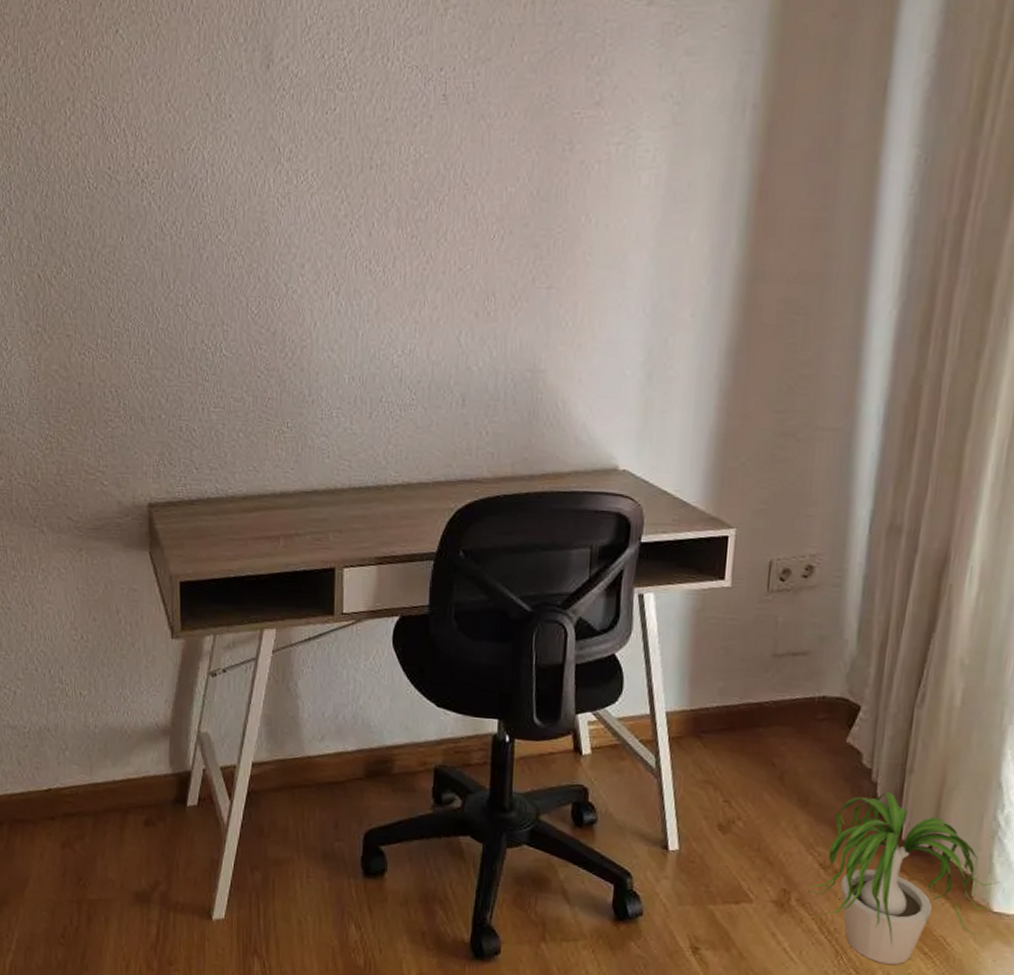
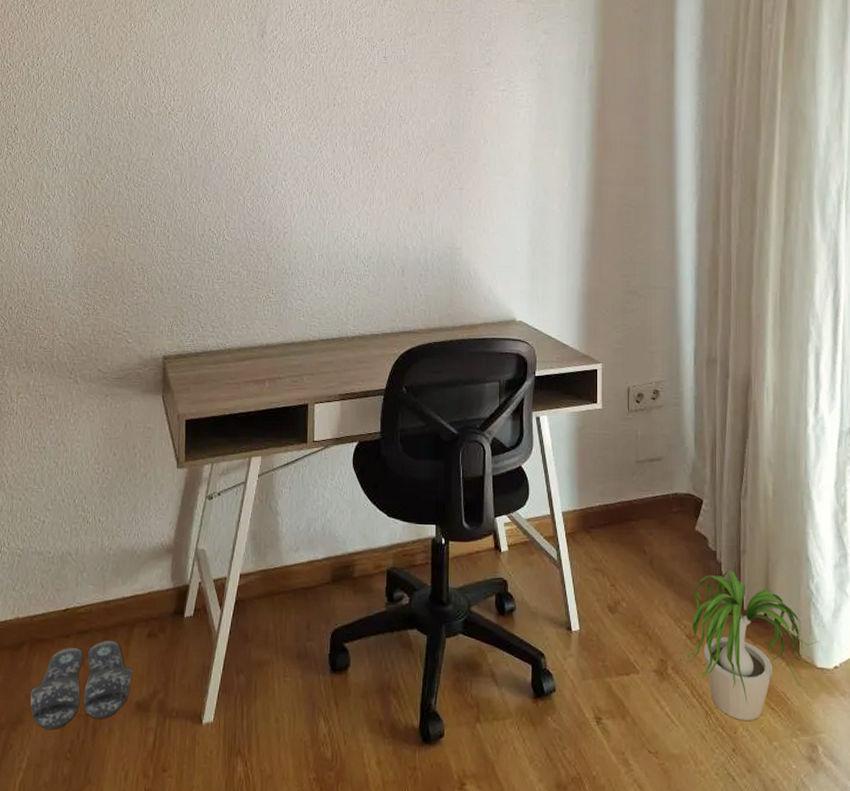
slippers: none [15,825,129,913] -> present [30,640,133,729]

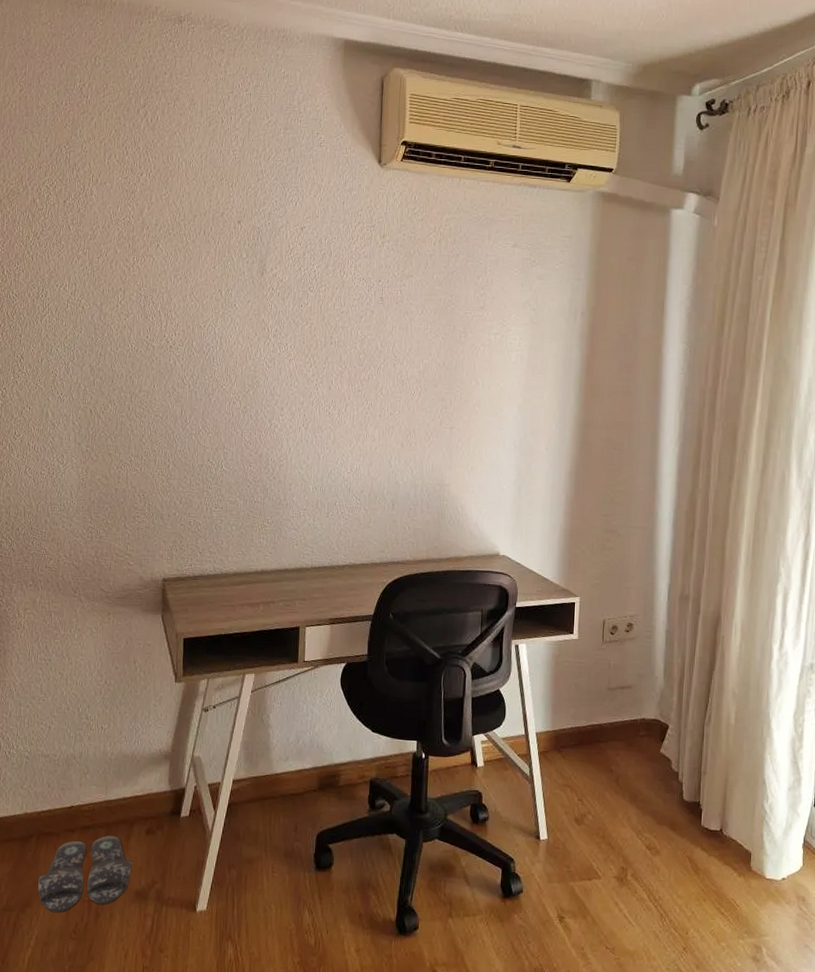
potted plant: present [680,570,817,722] -> none [639,789,767,924]

